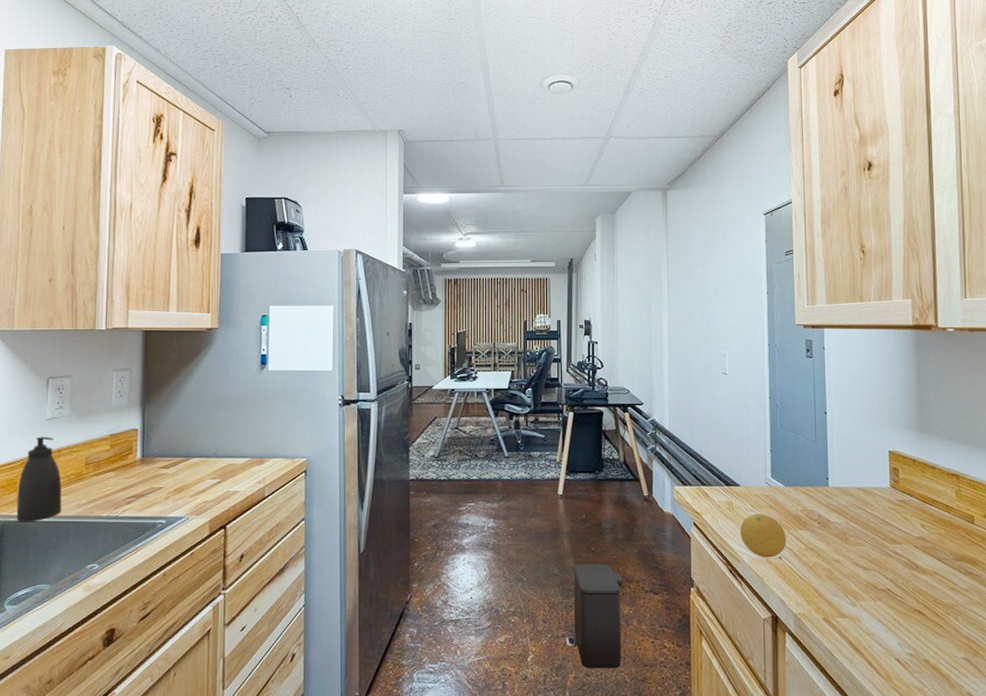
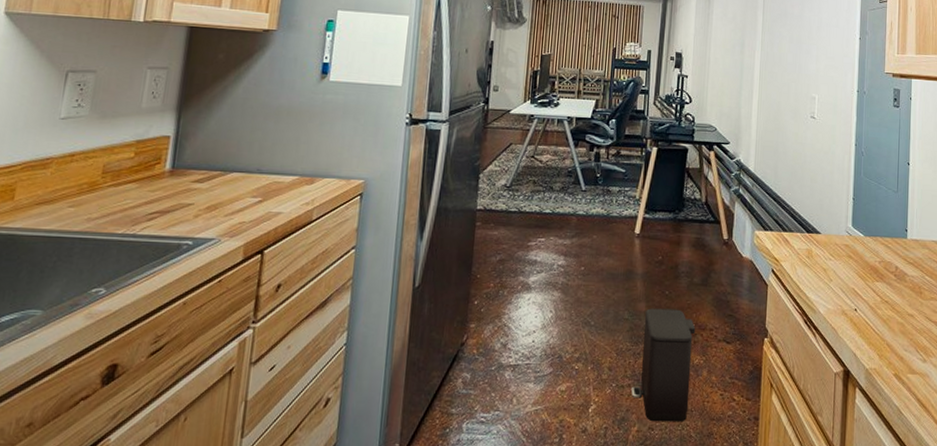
soap dispenser: present [16,436,62,523] -> none [9,137,71,237]
fruit: present [740,513,787,558] -> none [818,263,863,309]

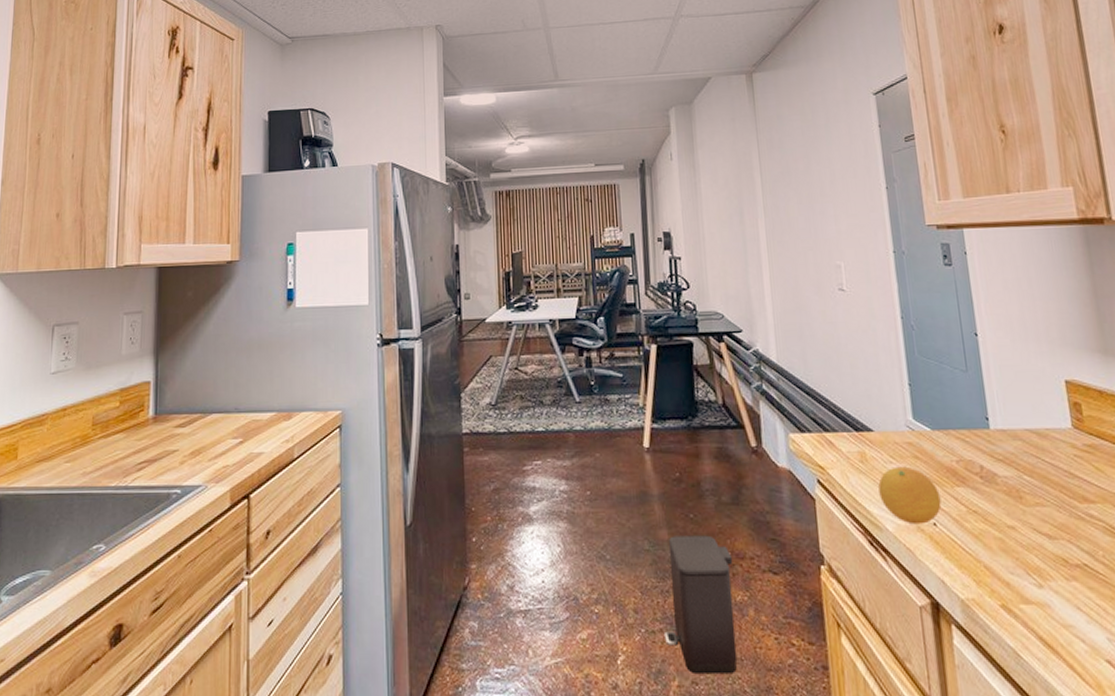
fruit: none [818,263,863,309] -> present [878,466,942,525]

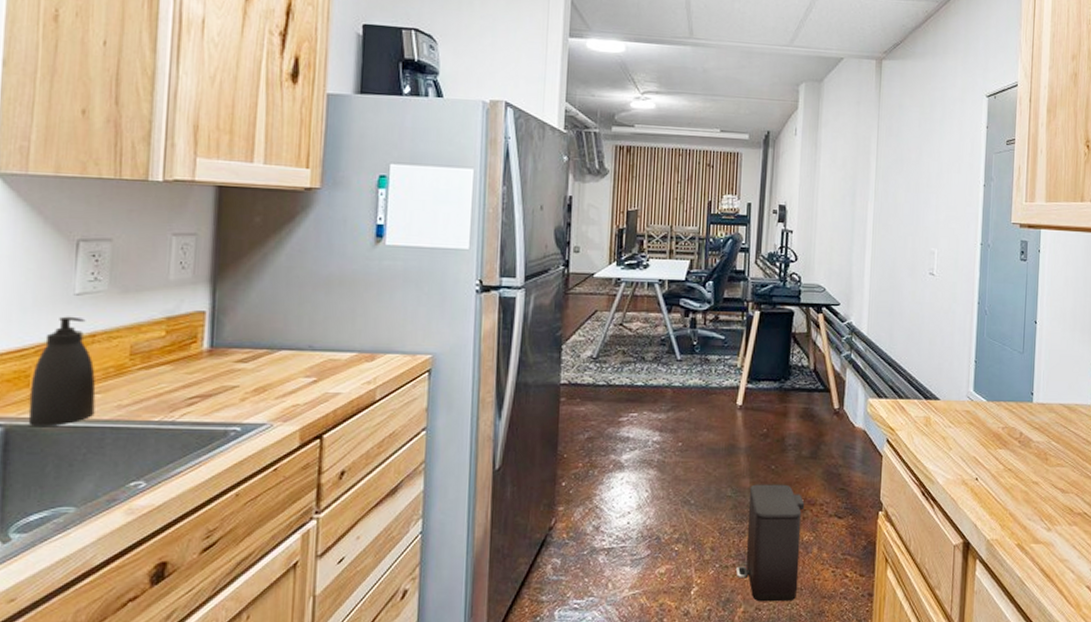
soap dispenser: none [16,393,66,496] -> present [28,316,96,427]
fruit: present [878,466,942,525] -> none [936,430,985,479]

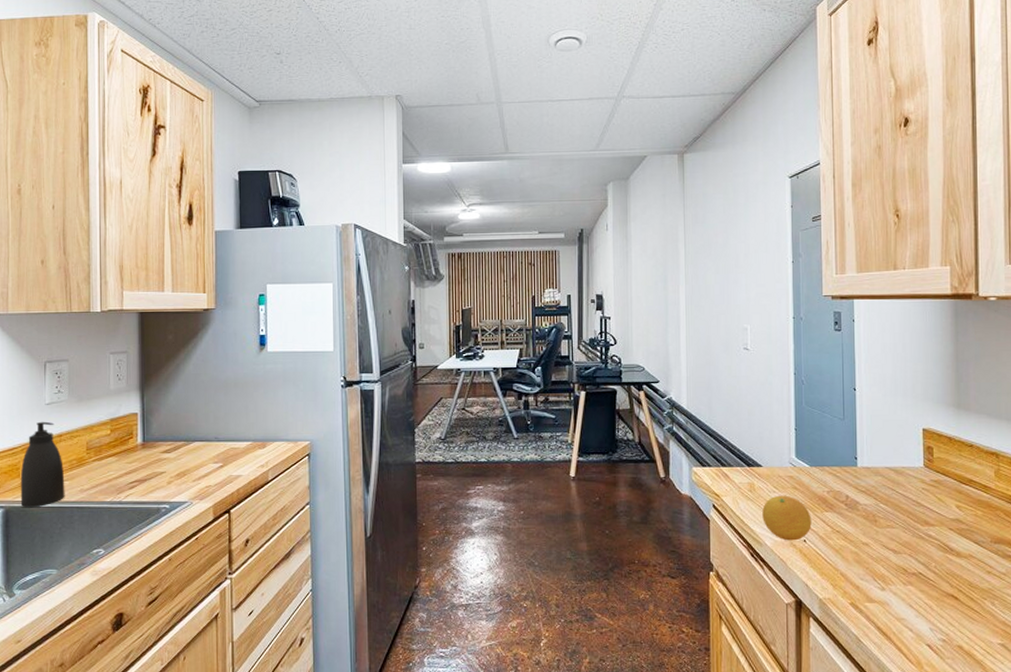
pedal bin: present [735,484,805,602] -> none [579,547,639,654]
fruit: none [936,430,985,479] -> present [762,495,812,541]

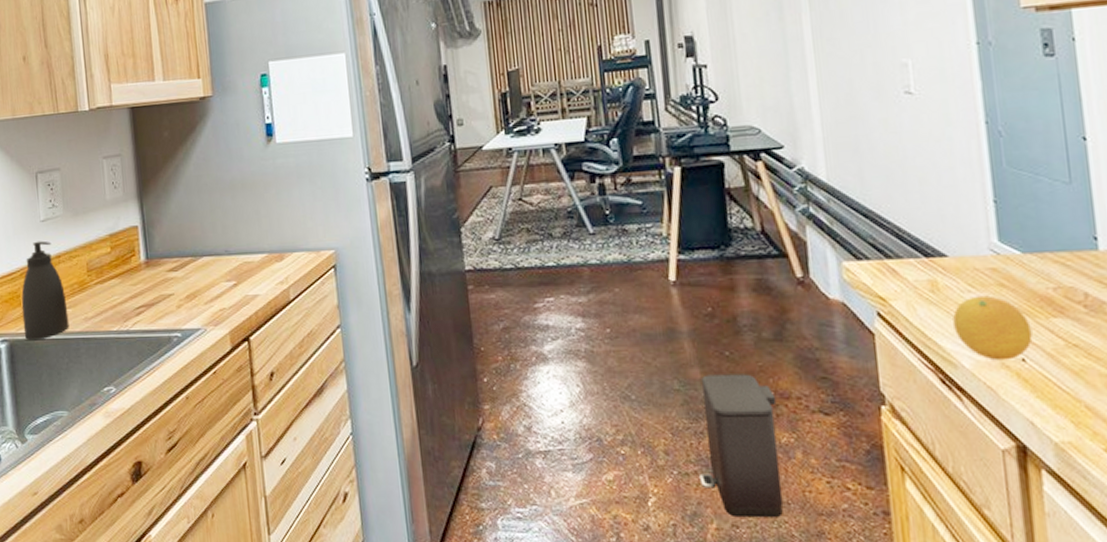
pedal bin: none [579,547,639,654] -> present [698,374,784,518]

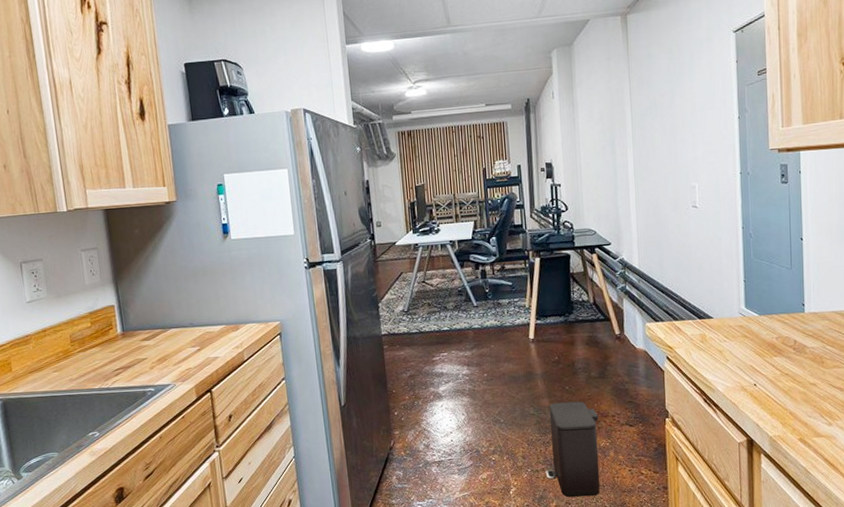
soap dispenser: present [21,241,69,341] -> none [11,318,56,399]
fruit: present [953,295,1033,361] -> none [714,343,761,386]

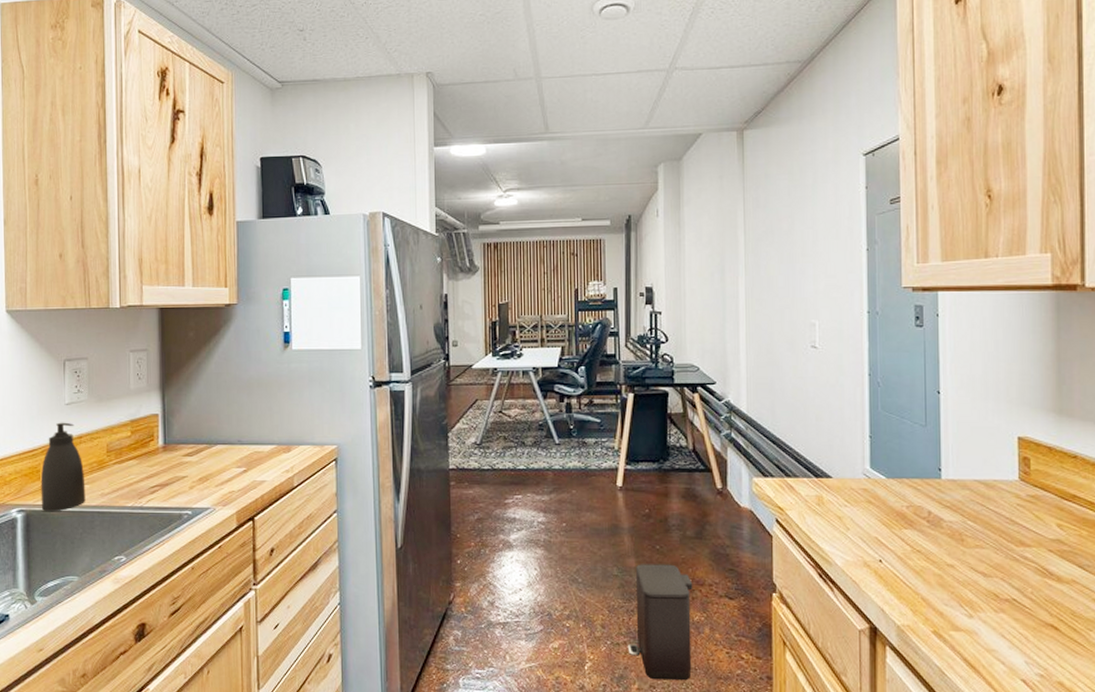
soap dispenser: none [11,318,56,399] -> present [40,422,86,512]

